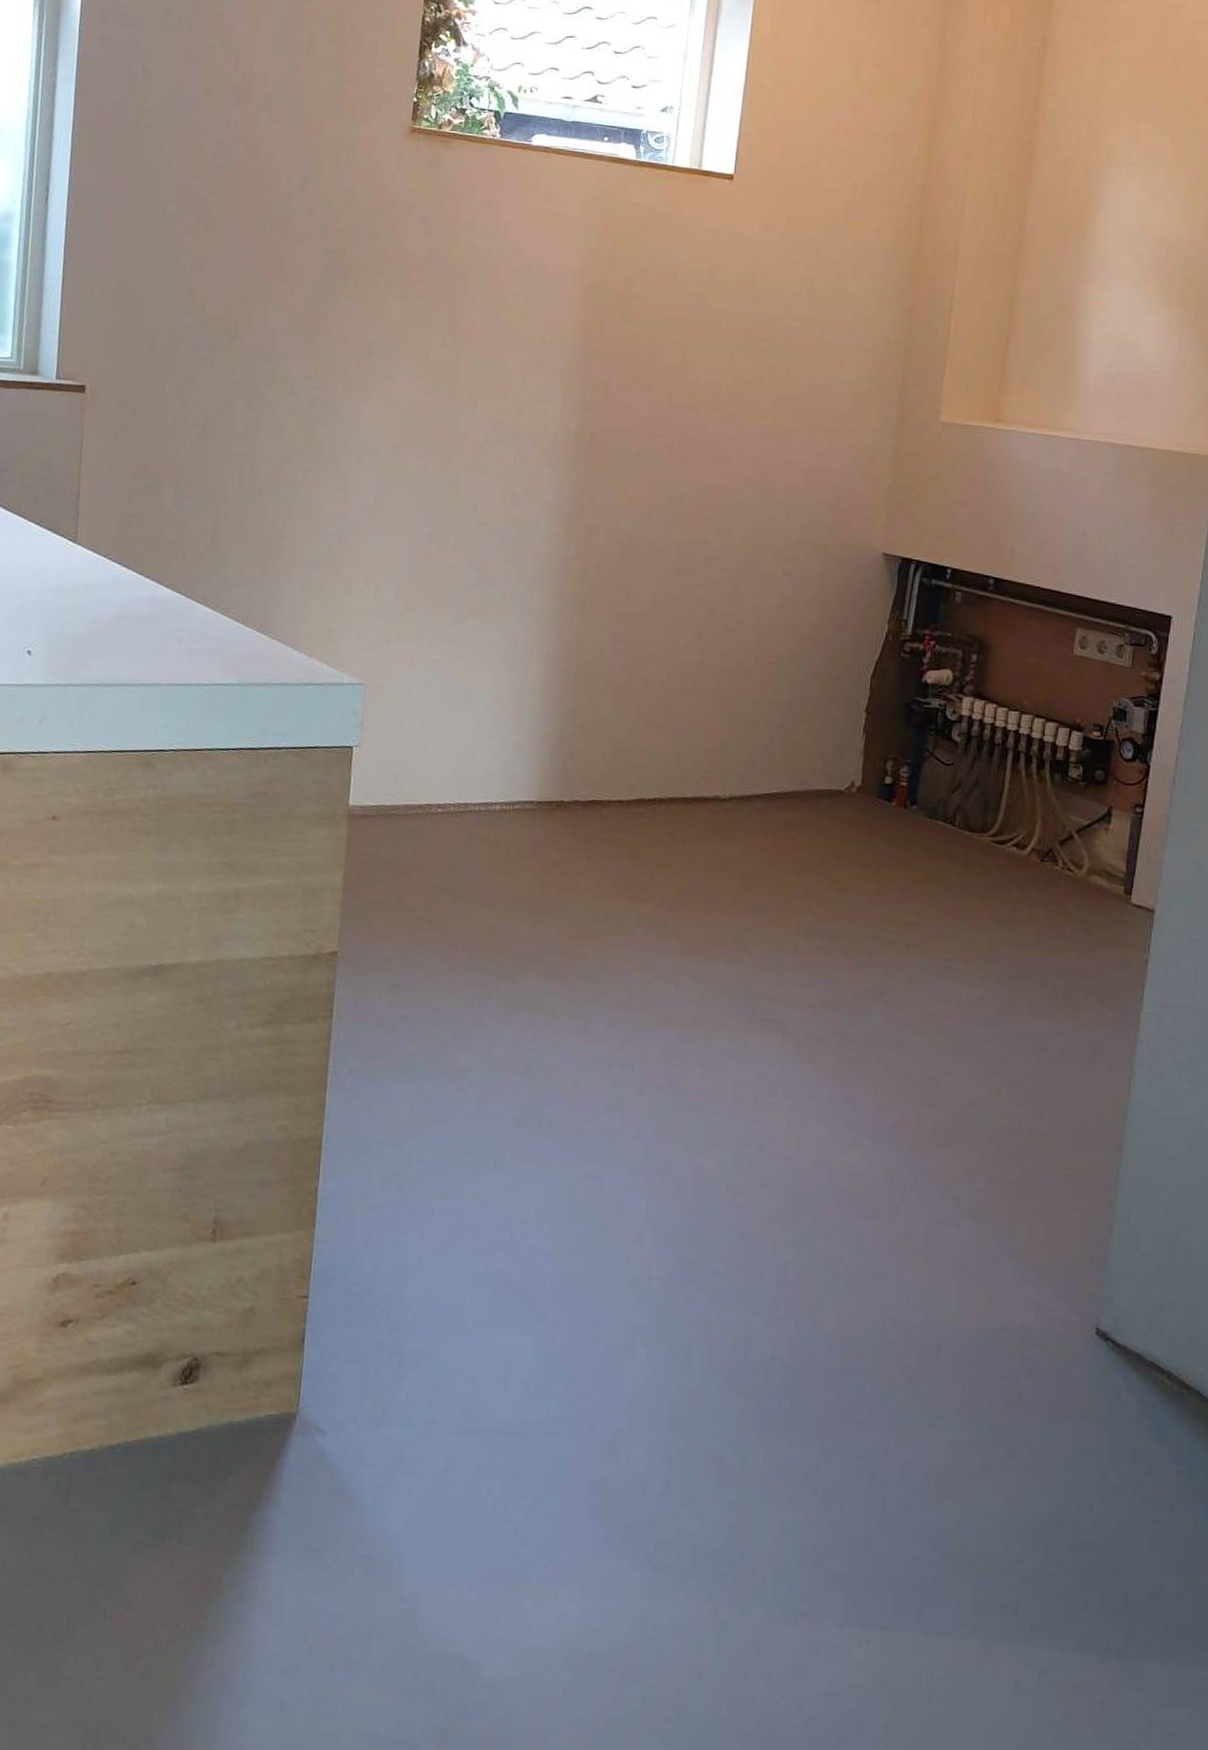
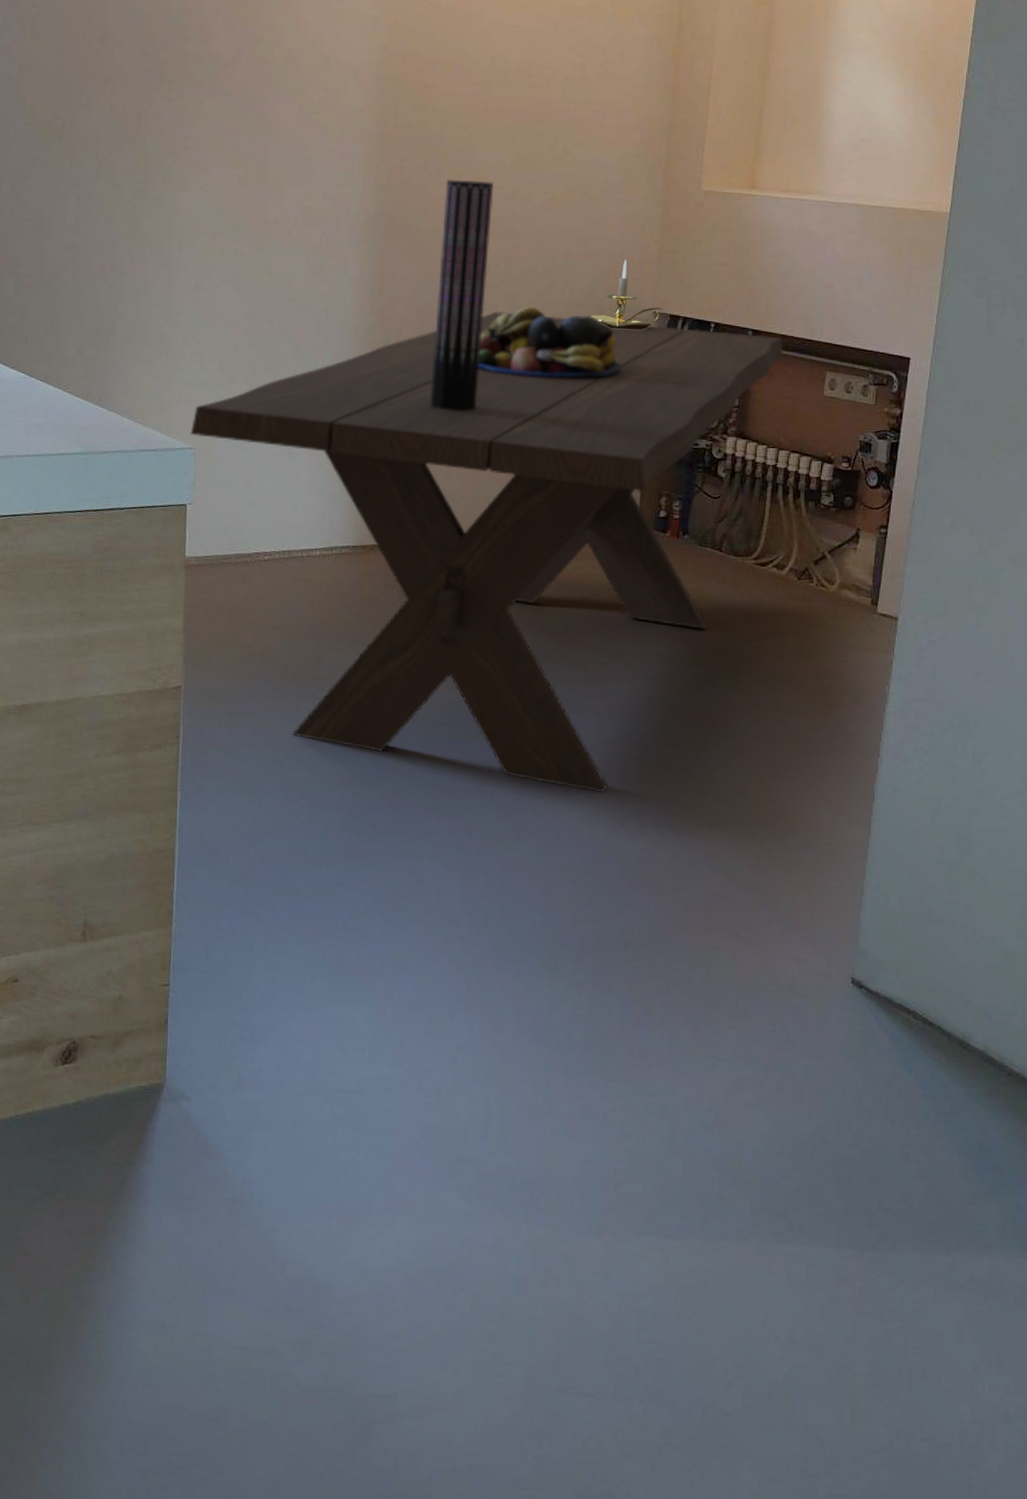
dining table: none [360,546,1030,1097] -> present [190,311,784,793]
cylinder: none [629,398,708,656] -> present [430,178,494,412]
fruit bowl: none [685,542,847,624] -> present [479,307,622,378]
candle holder: none [809,495,897,573] -> present [587,260,665,330]

